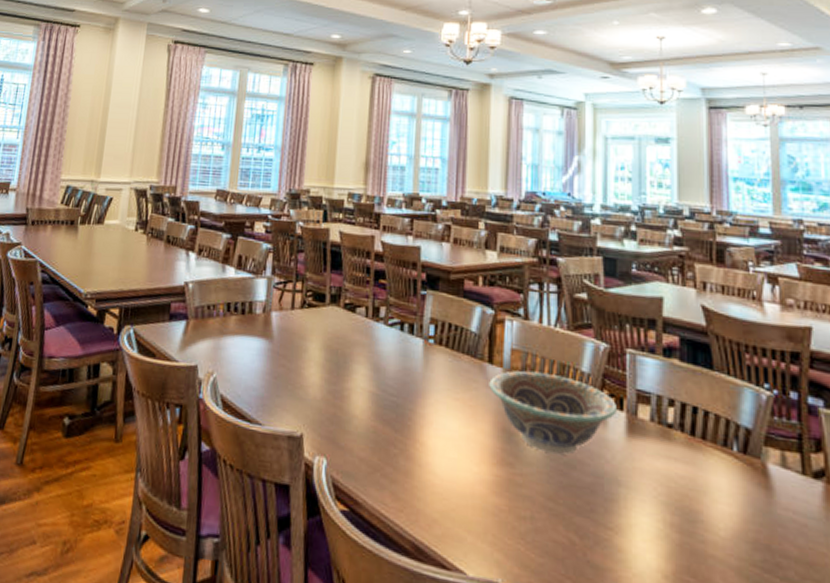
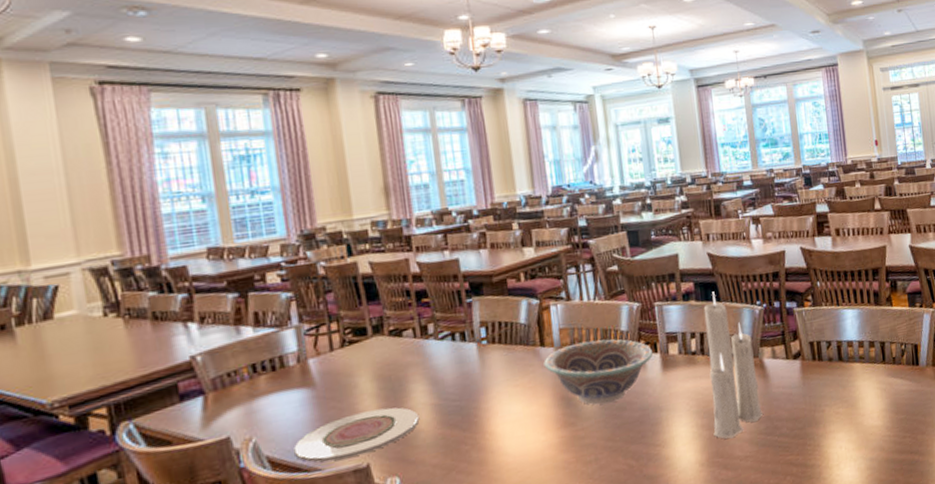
plate: none [243,377,356,423] -> present [294,407,420,462]
candle: none [686,355,761,557] -> present [703,291,764,439]

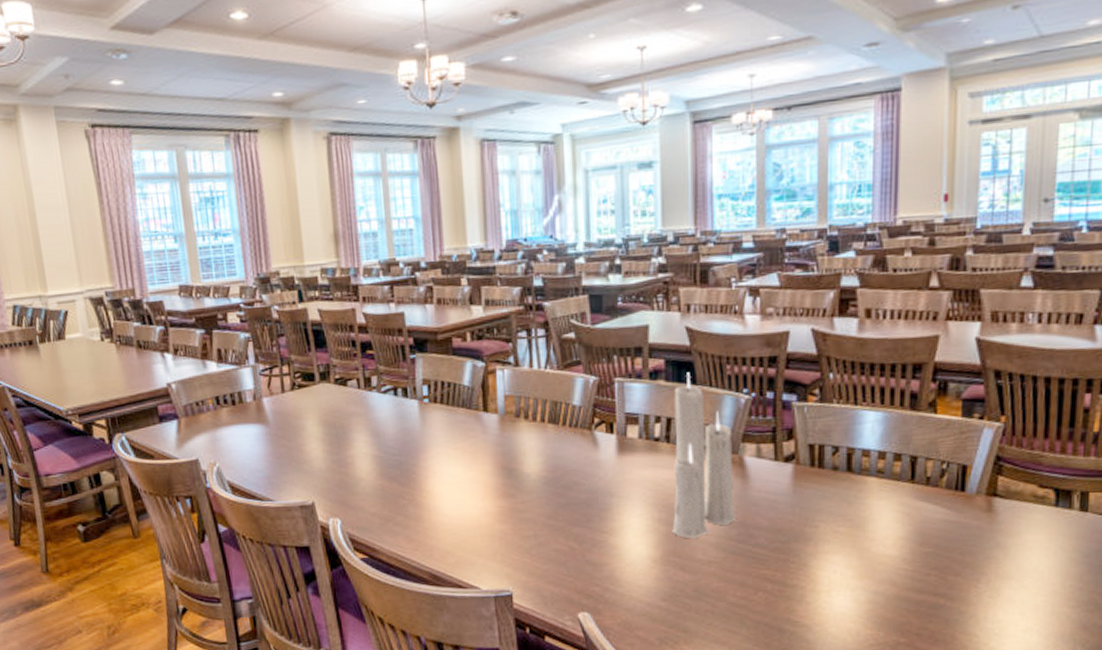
plate: present [294,407,420,462] -> none [250,452,361,494]
decorative bowl: present [544,339,653,405] -> none [486,411,607,480]

